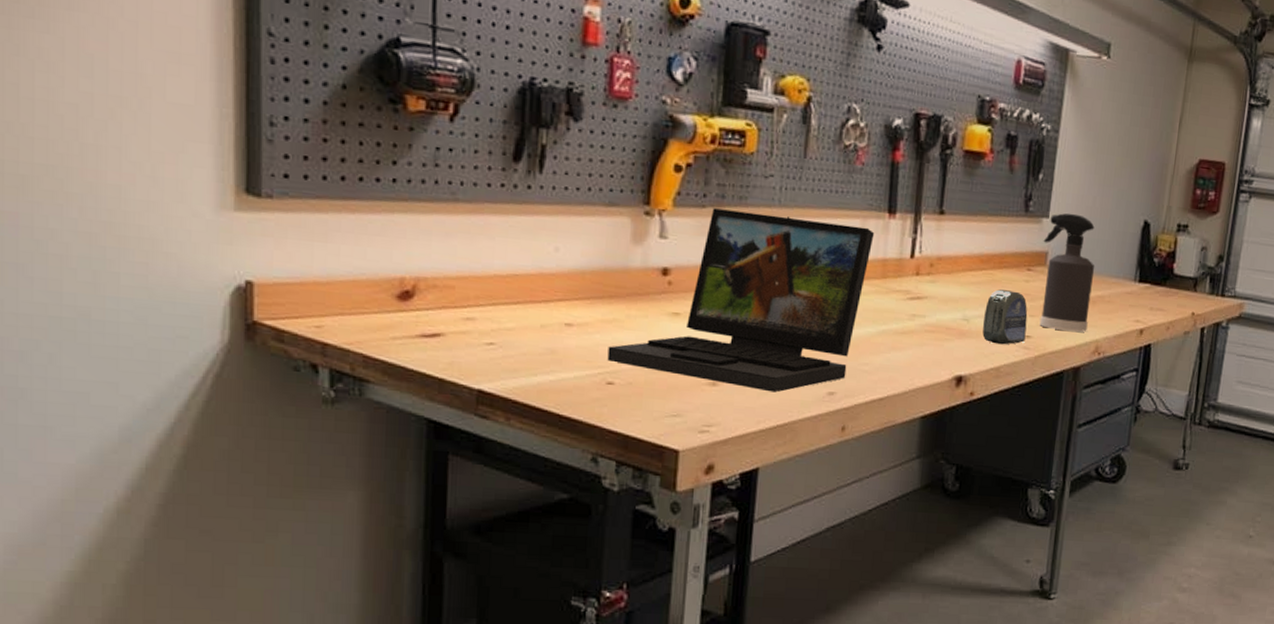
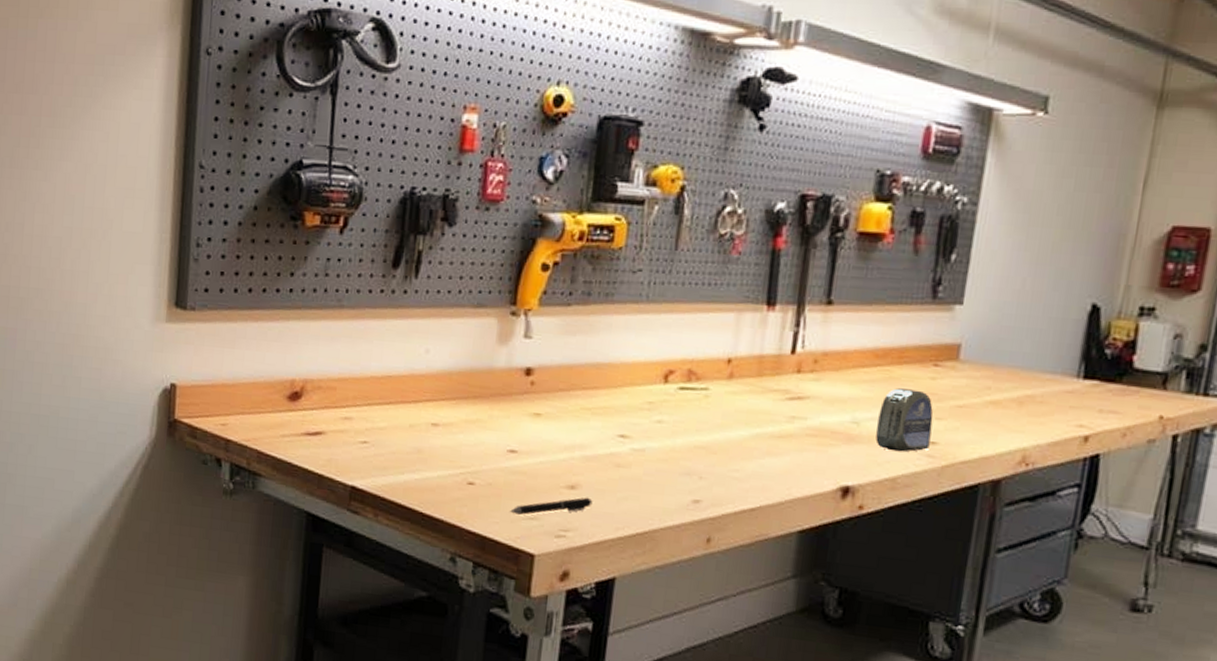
laptop: present [607,208,875,393] -> none [469,306,751,499]
pen: none [652,393,734,414] -> present [510,497,593,516]
spray bottle: present [1039,213,1095,332] -> none [948,298,1024,439]

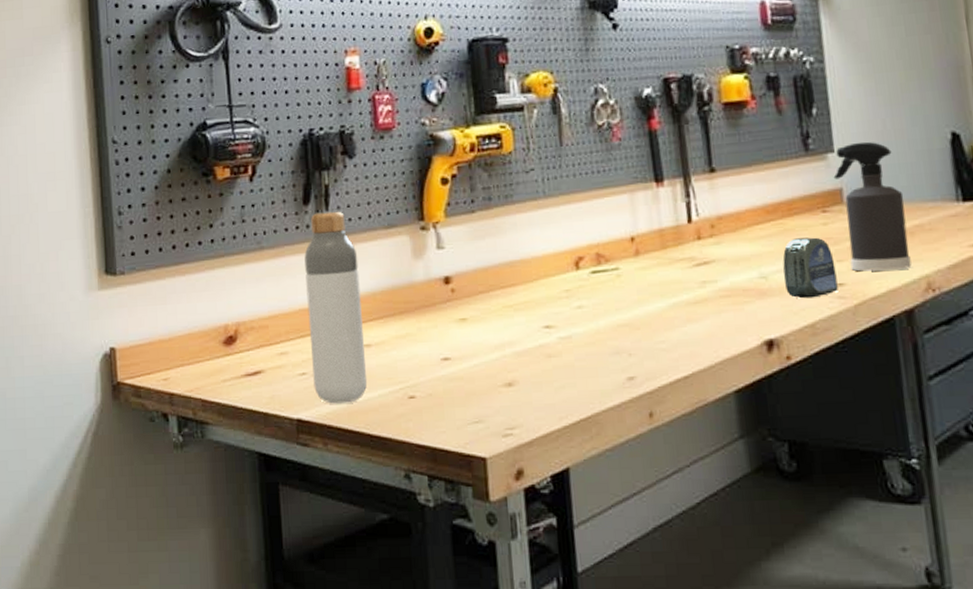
bottle: none [373,278,441,479] -> present [304,211,368,404]
pen: present [510,497,593,516] -> none [454,392,532,422]
spray bottle: none [948,298,1024,439] -> present [833,141,912,272]

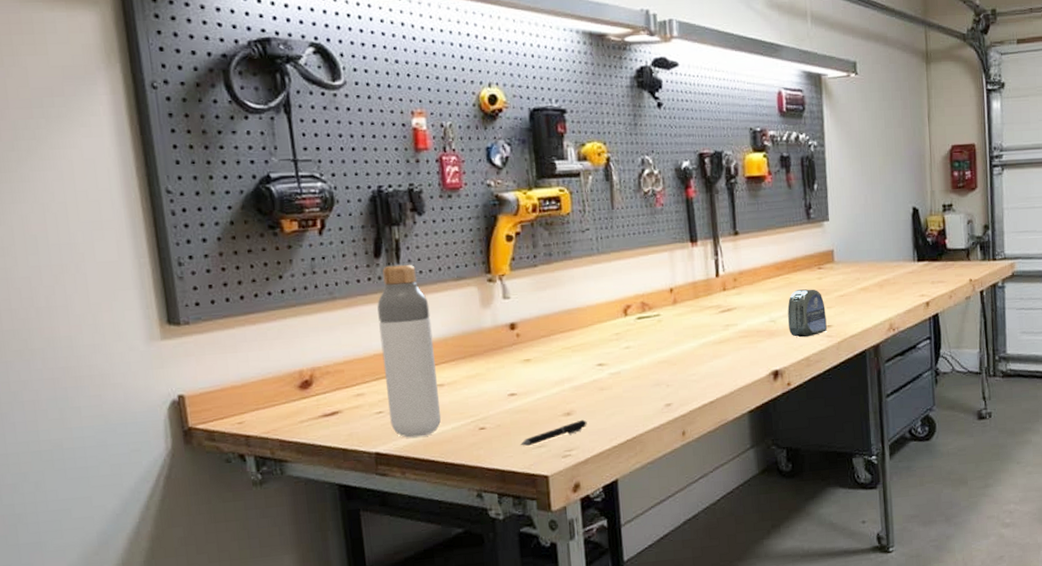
pen: none [454,392,532,422] -> present [520,419,587,447]
spray bottle: present [833,141,912,272] -> none [827,213,880,316]

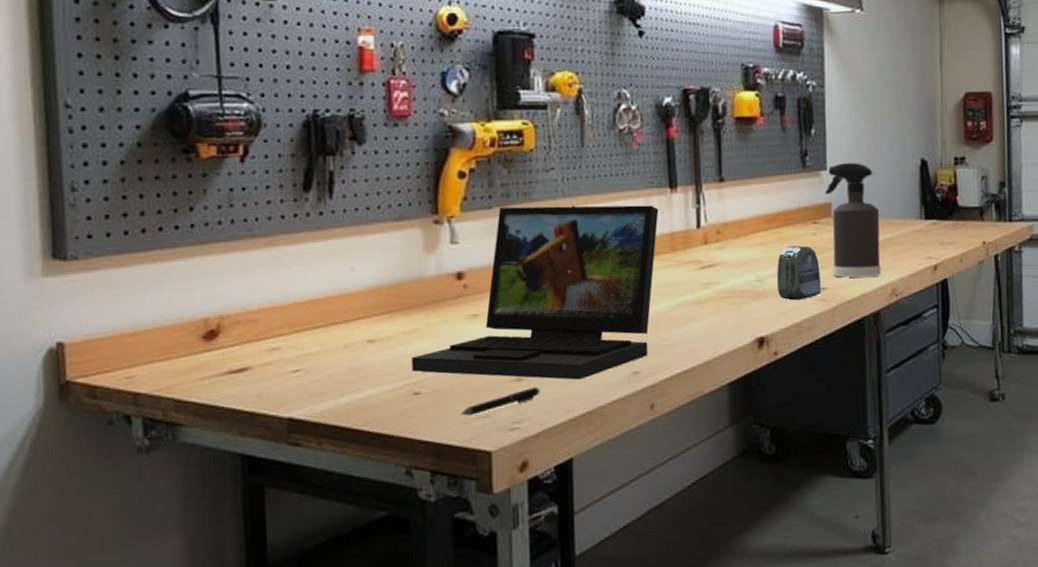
bottle: present [377,264,442,438] -> none [303,200,370,402]
laptop: none [476,258,682,413] -> present [411,205,659,380]
spray bottle: none [827,213,880,316] -> present [824,162,881,278]

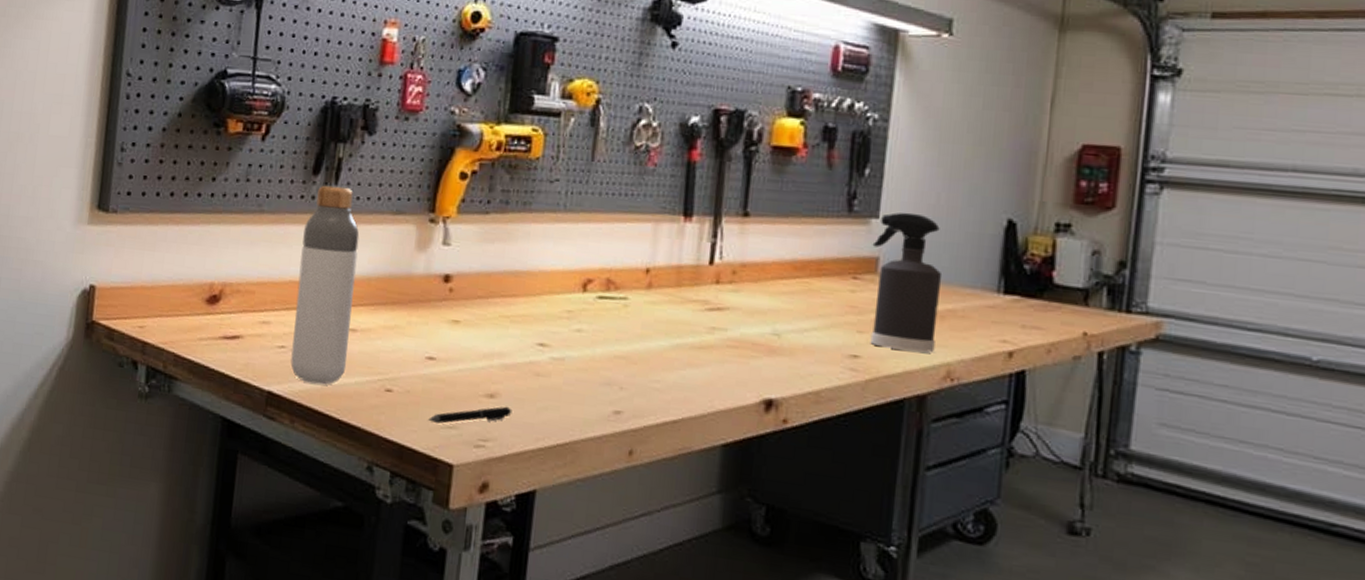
bottle: none [303,200,370,402] -> present [290,185,360,385]
laptop: present [411,205,659,380] -> none [387,214,668,409]
tape measure: present [777,246,821,301] -> none [797,300,855,365]

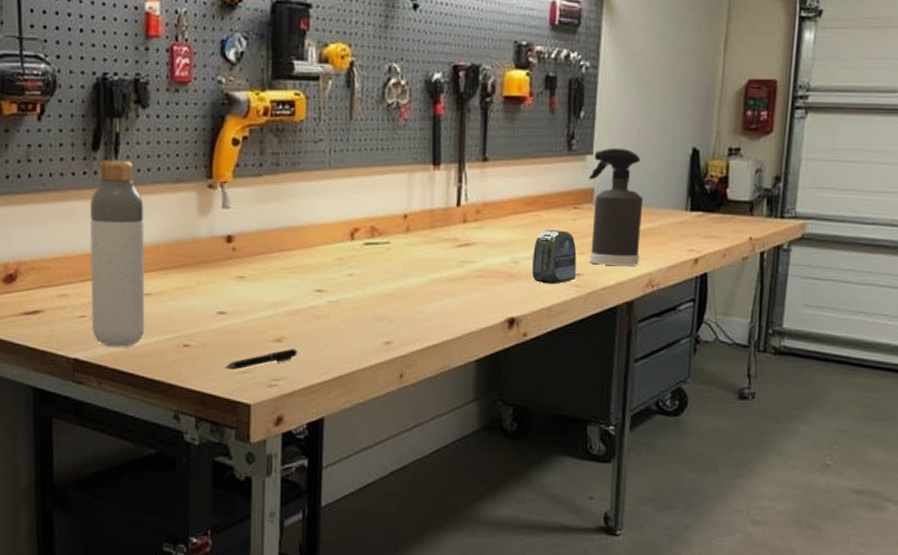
tape measure: none [797,300,855,365] -> present [532,230,577,284]

